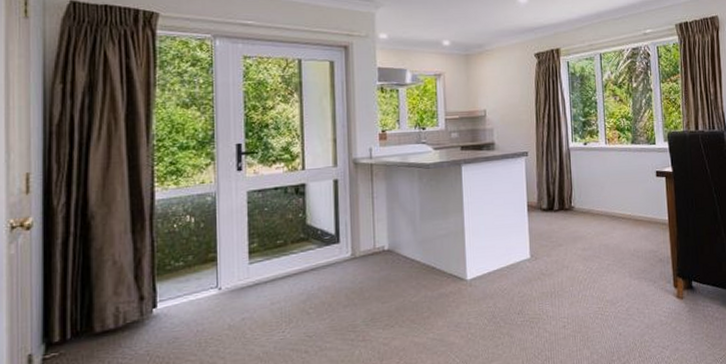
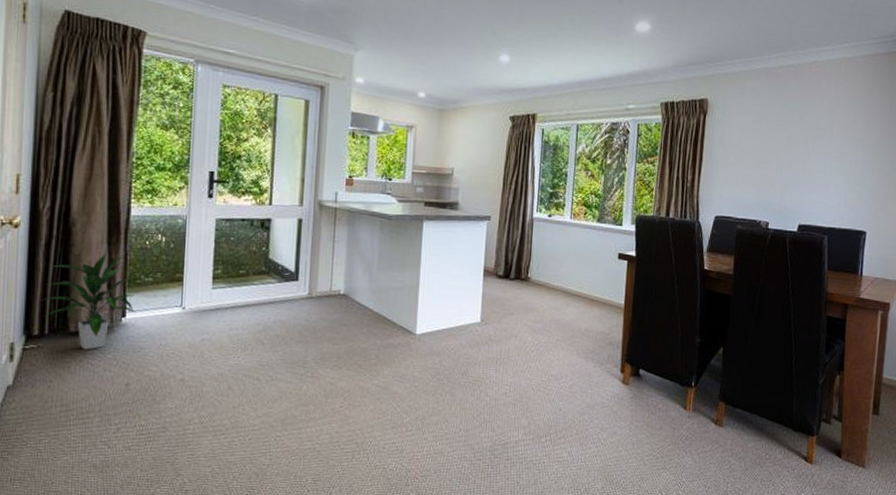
indoor plant: none [62,241,168,350] -> present [42,254,136,350]

